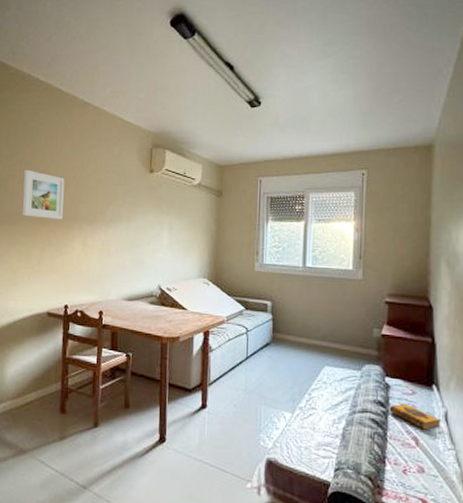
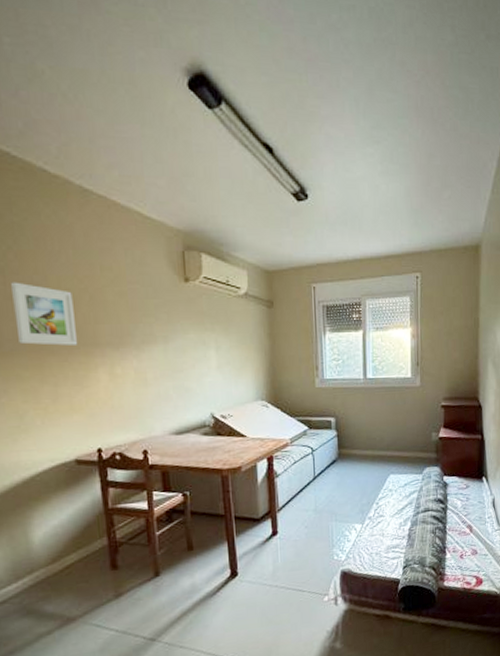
hardback book: present [389,403,441,431] -> none [447,497,489,519]

